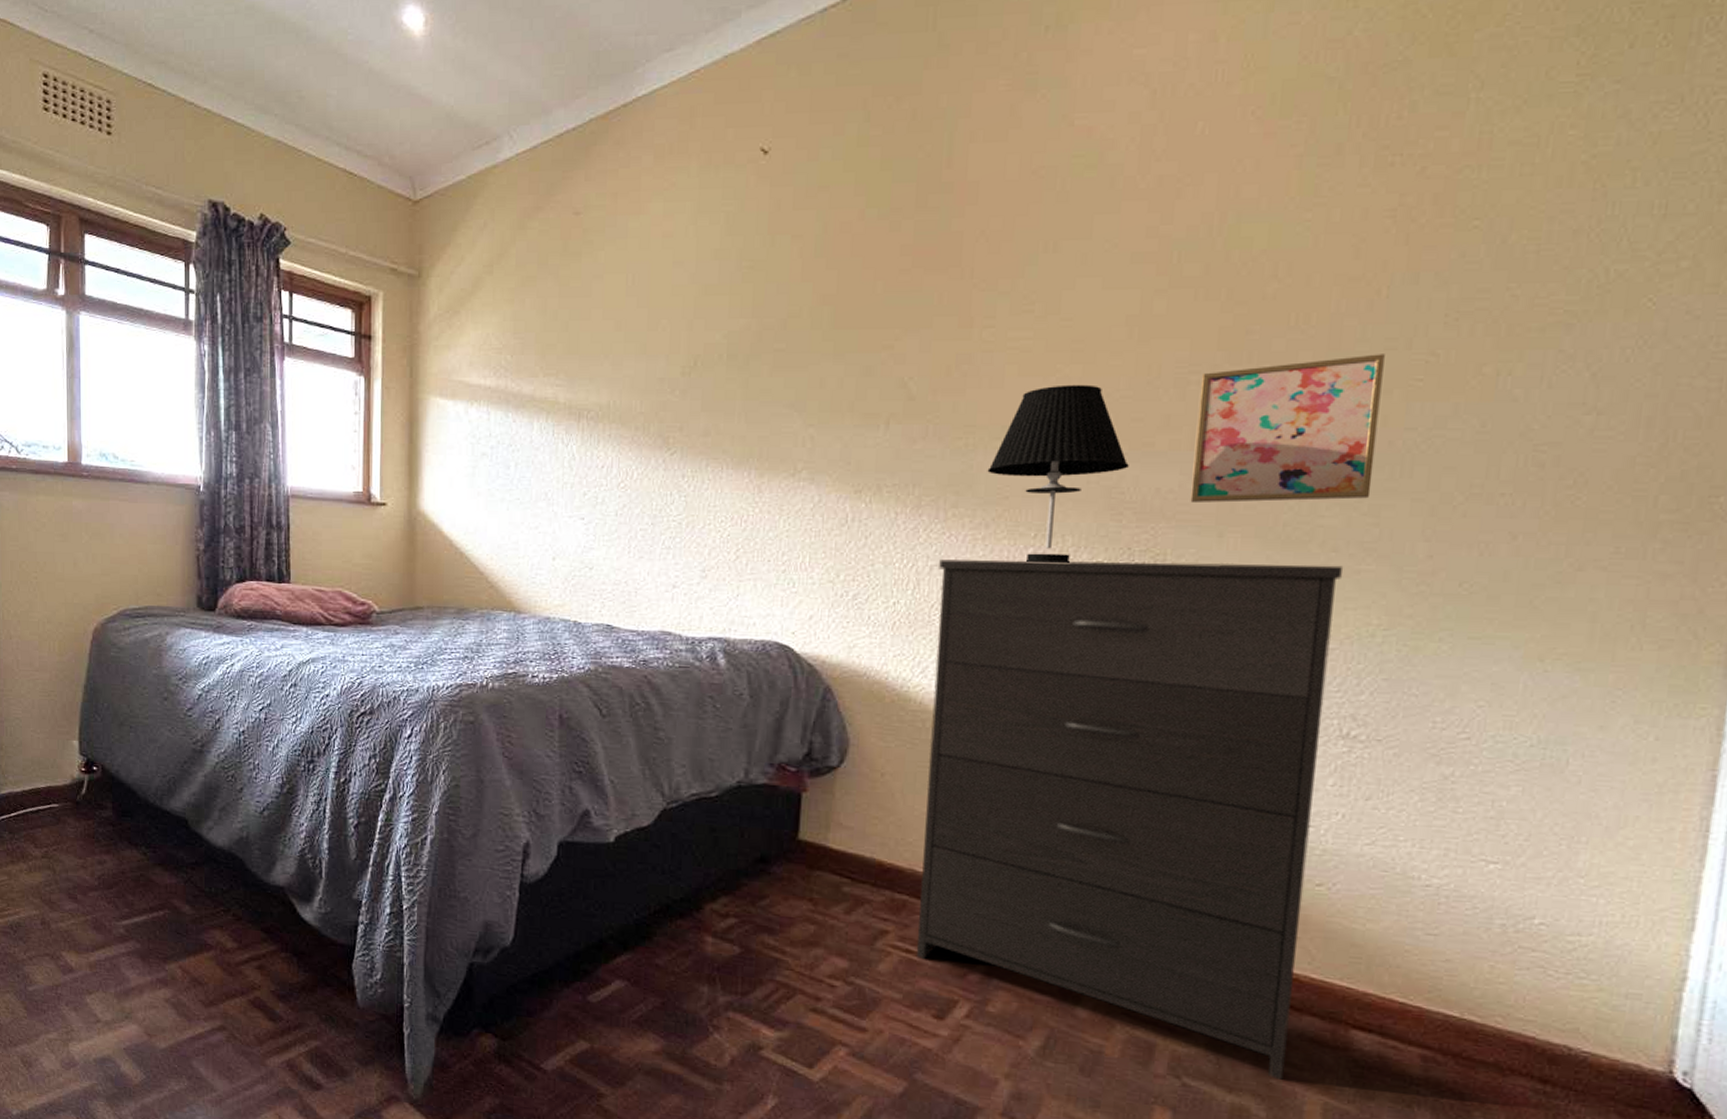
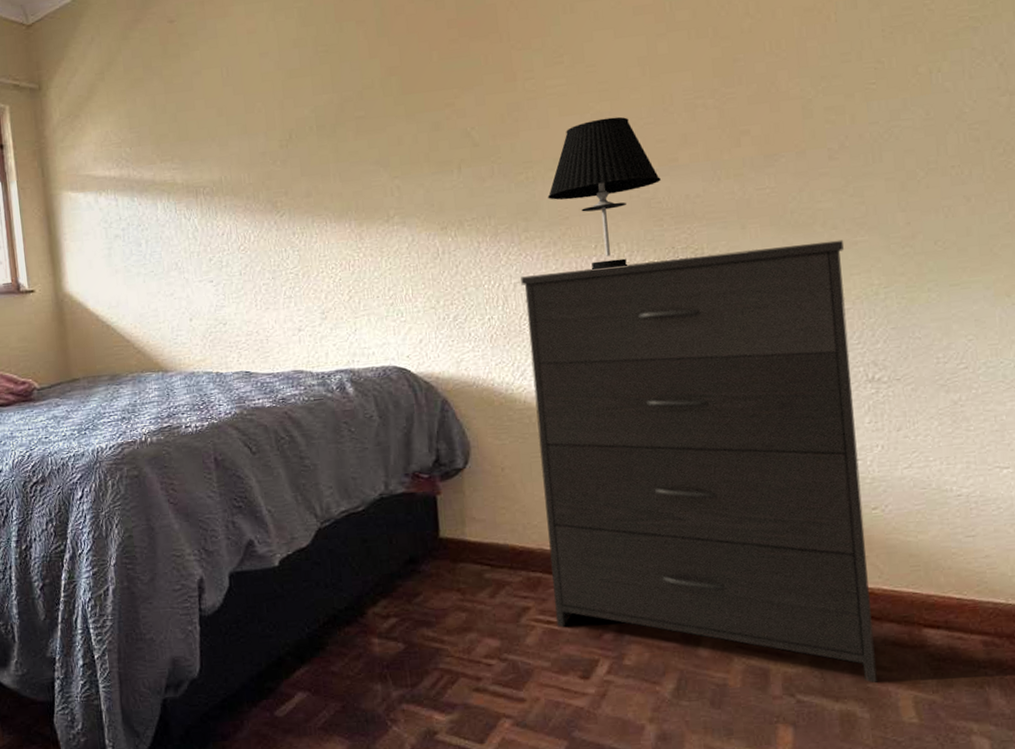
wall art: present [1190,354,1385,504] -> none [706,66,853,204]

